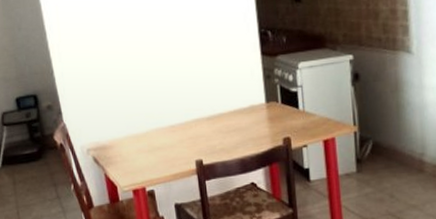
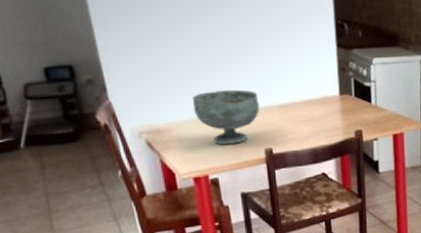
decorative bowl: none [130,104,190,158] -> present [192,89,260,145]

